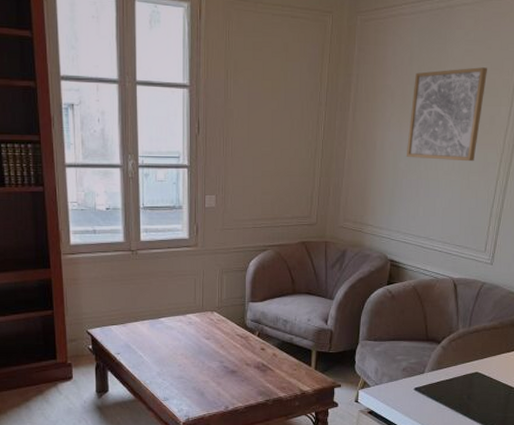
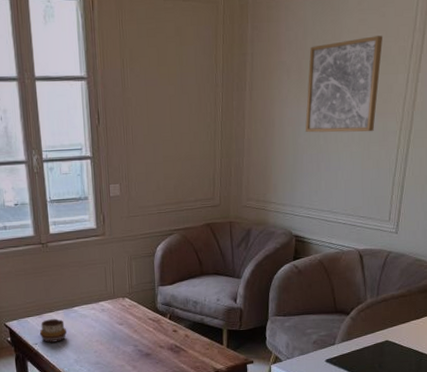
decorative bowl: none [122,329,151,353] -> present [39,319,66,343]

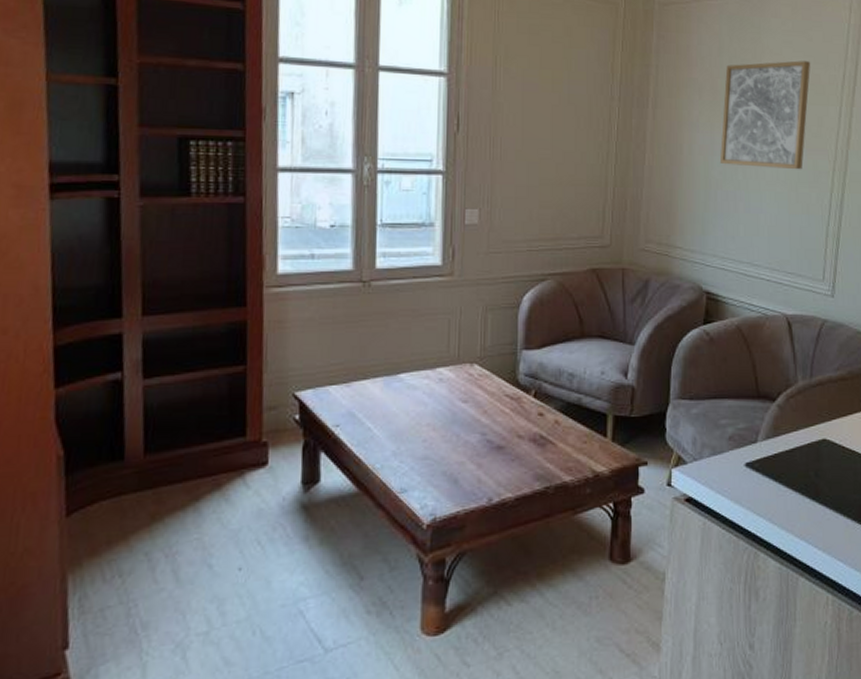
decorative bowl: present [39,319,66,343] -> none [344,389,384,425]

